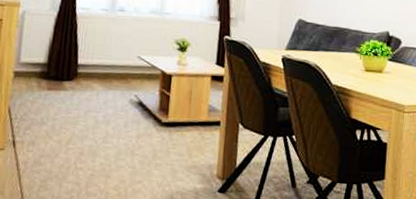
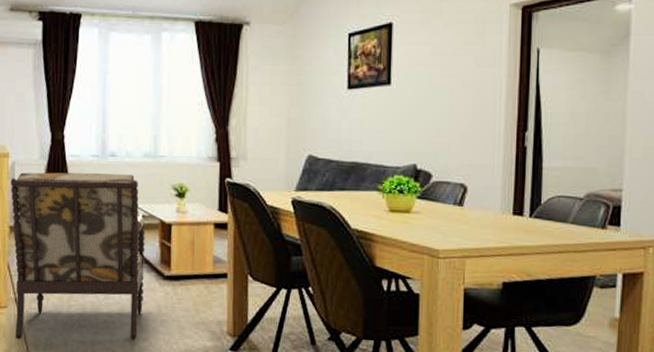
armchair: none [10,21,148,183] -> present [10,172,146,341]

